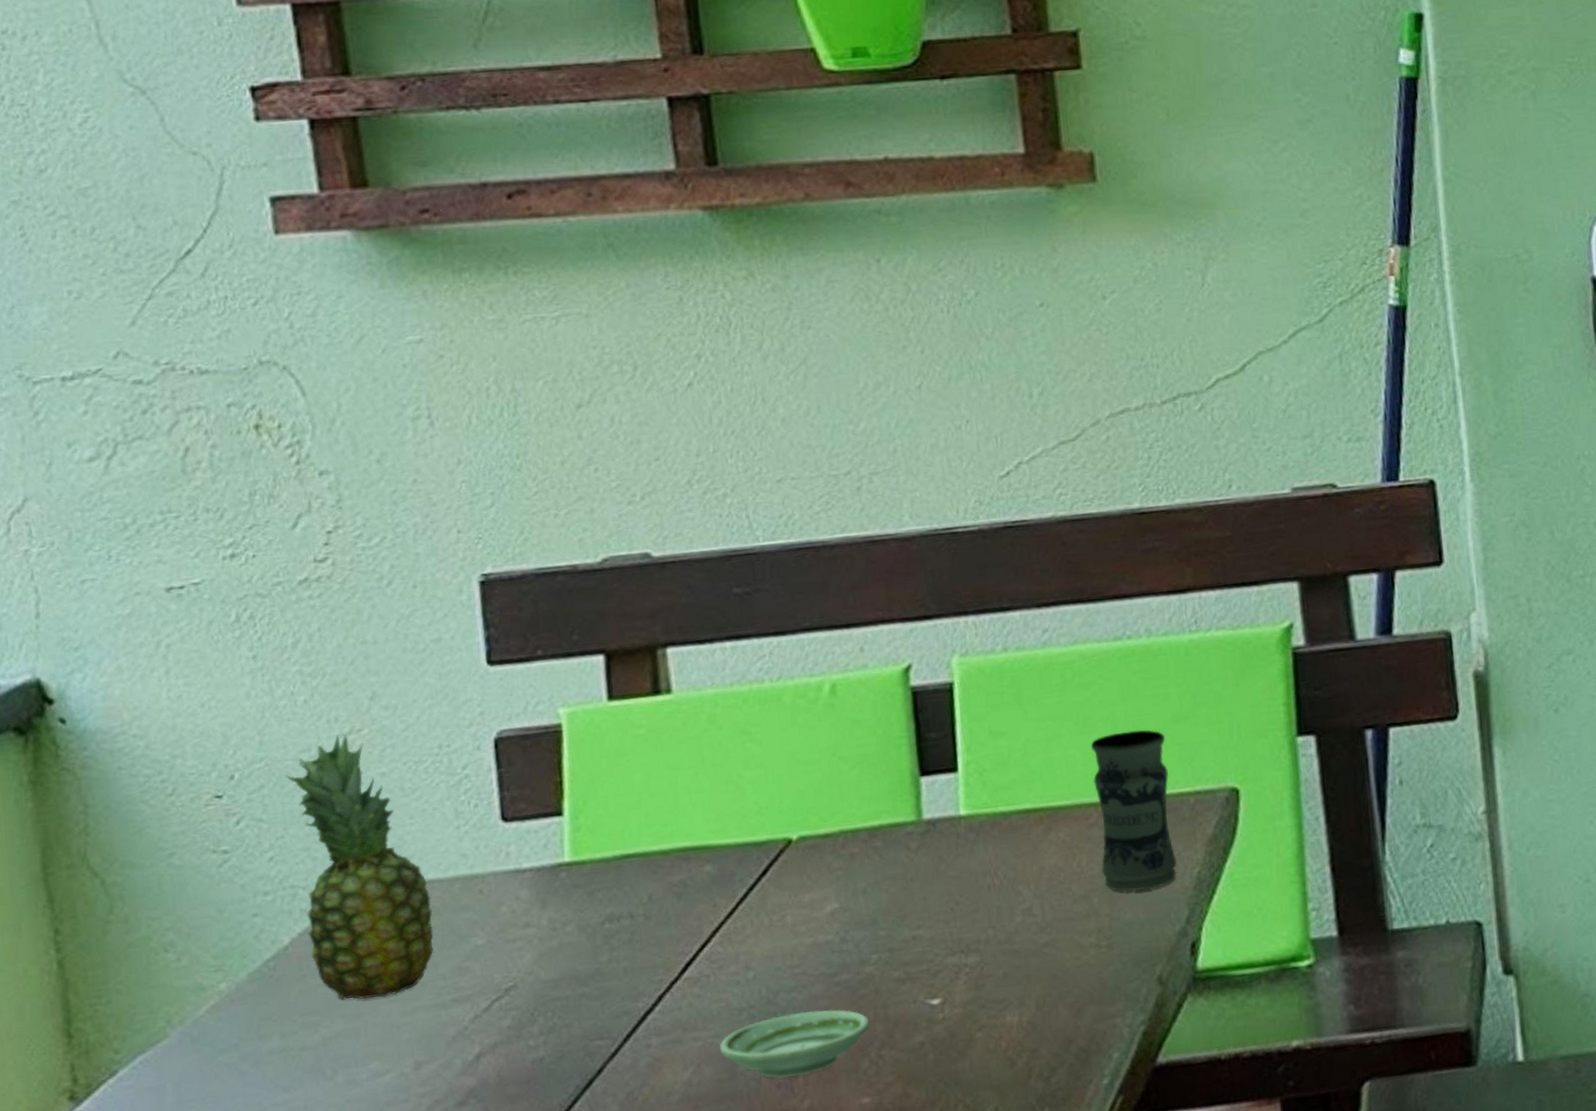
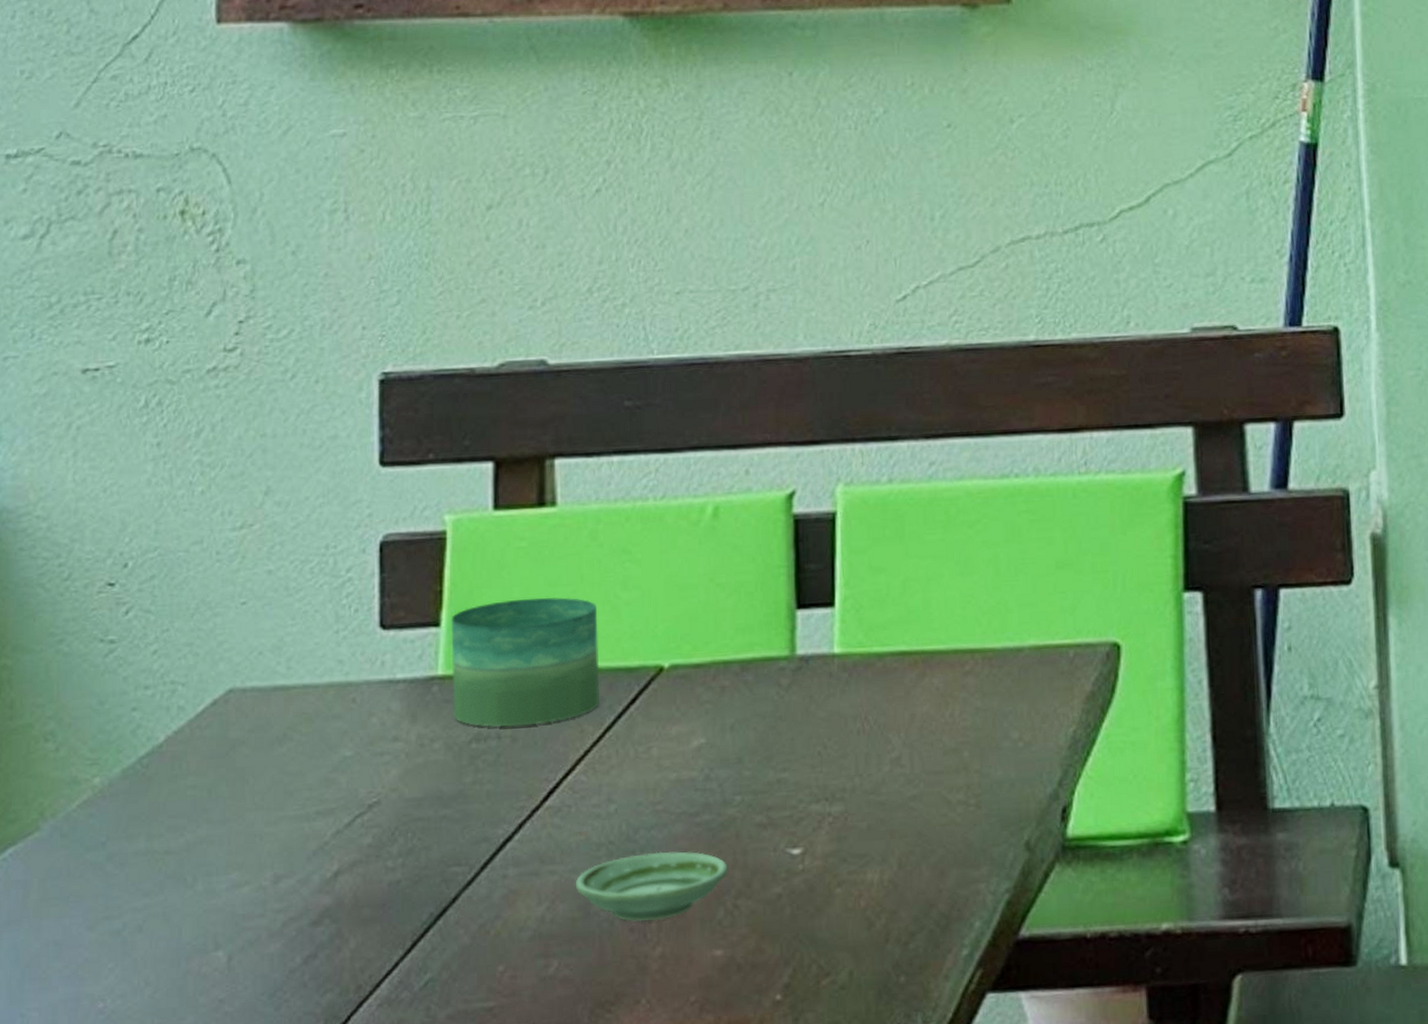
fruit: present [285,734,434,1000] -> none [176,528,305,805]
candle: none [573,780,730,907] -> present [451,597,600,728]
jar: present [1090,730,1178,892] -> none [971,574,1053,748]

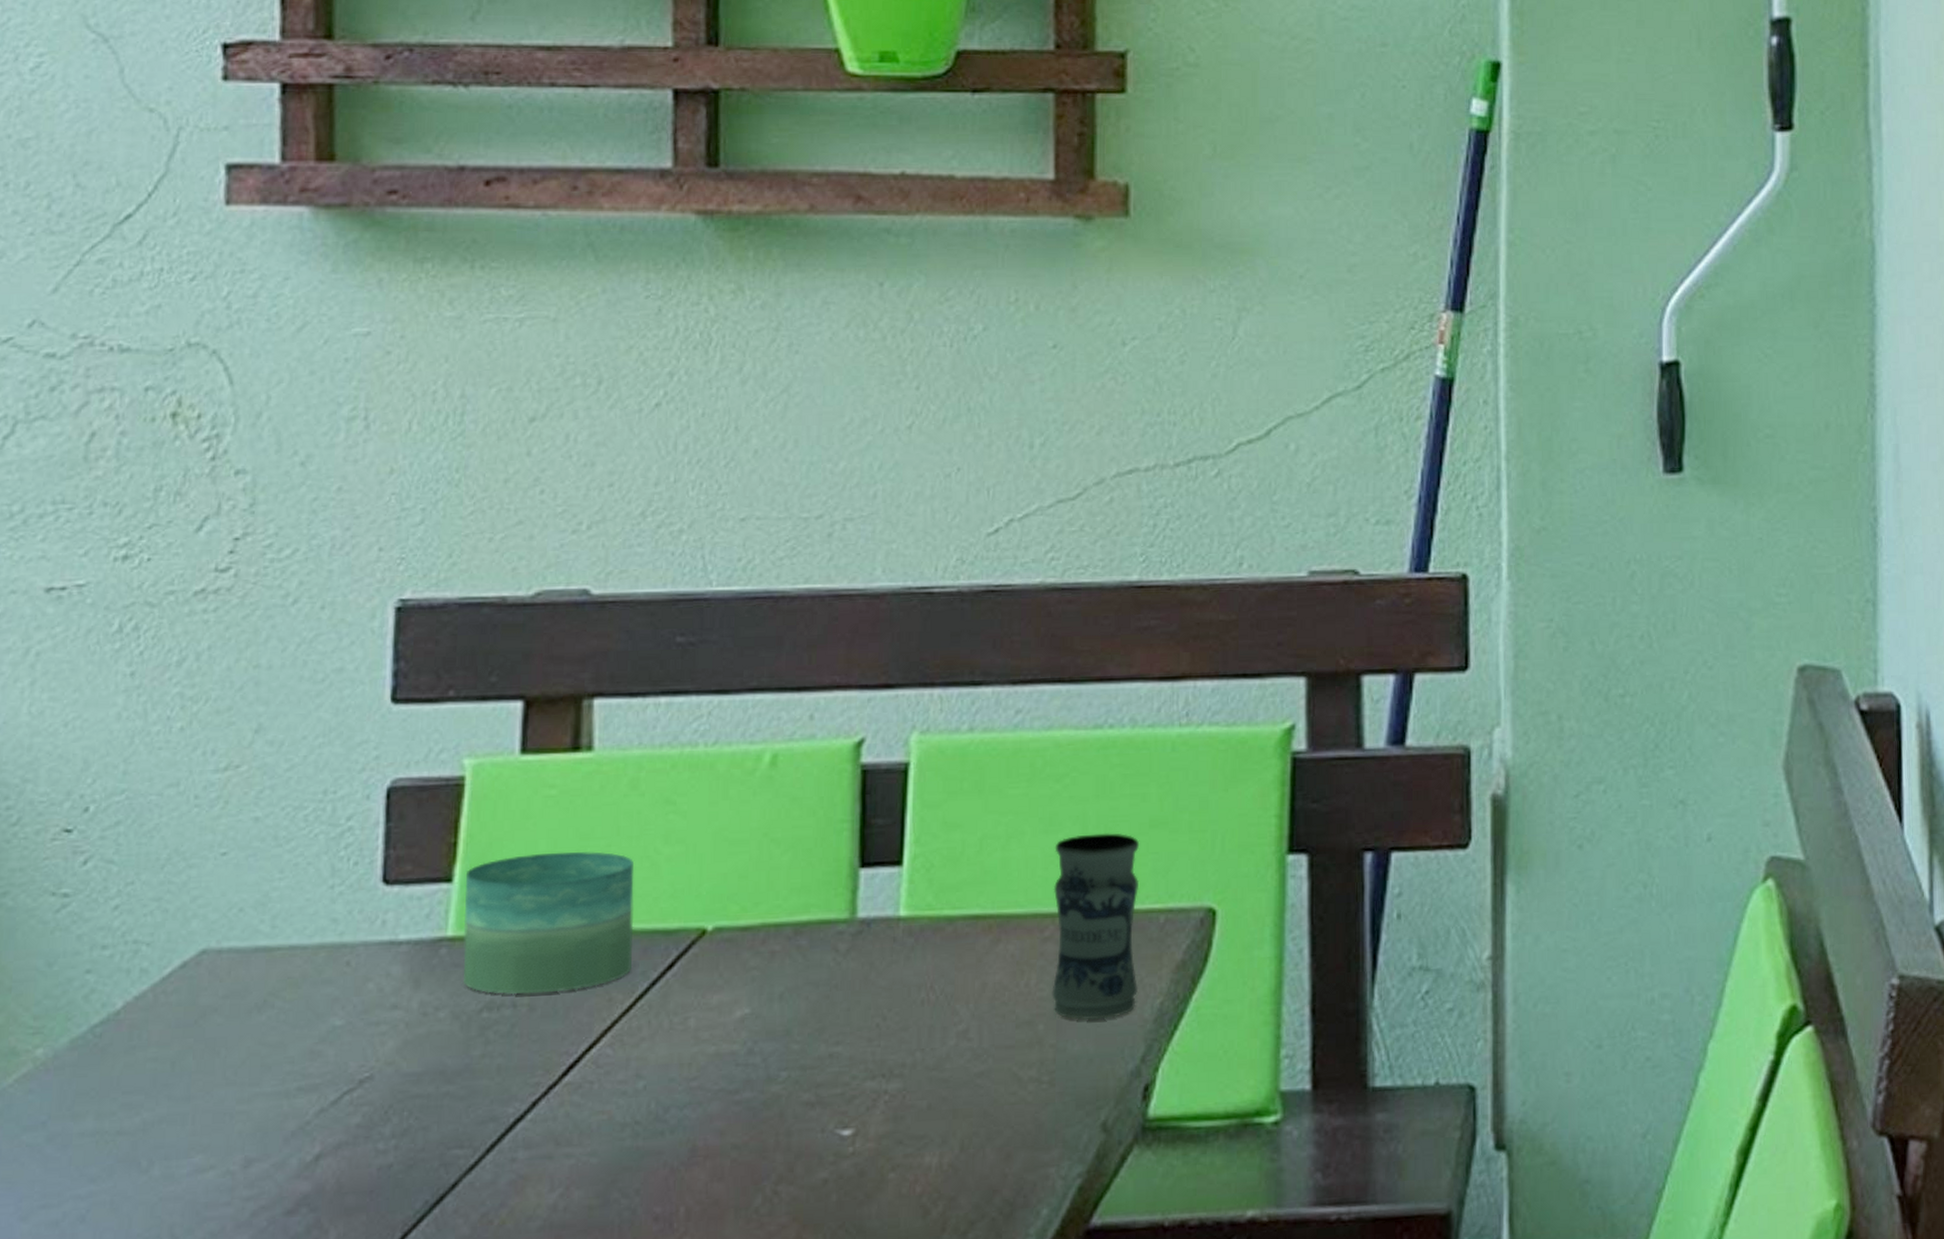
saucer: present [575,851,728,922] -> none [593,1132,769,1210]
jar: none [971,574,1053,748] -> present [1052,833,1140,1021]

